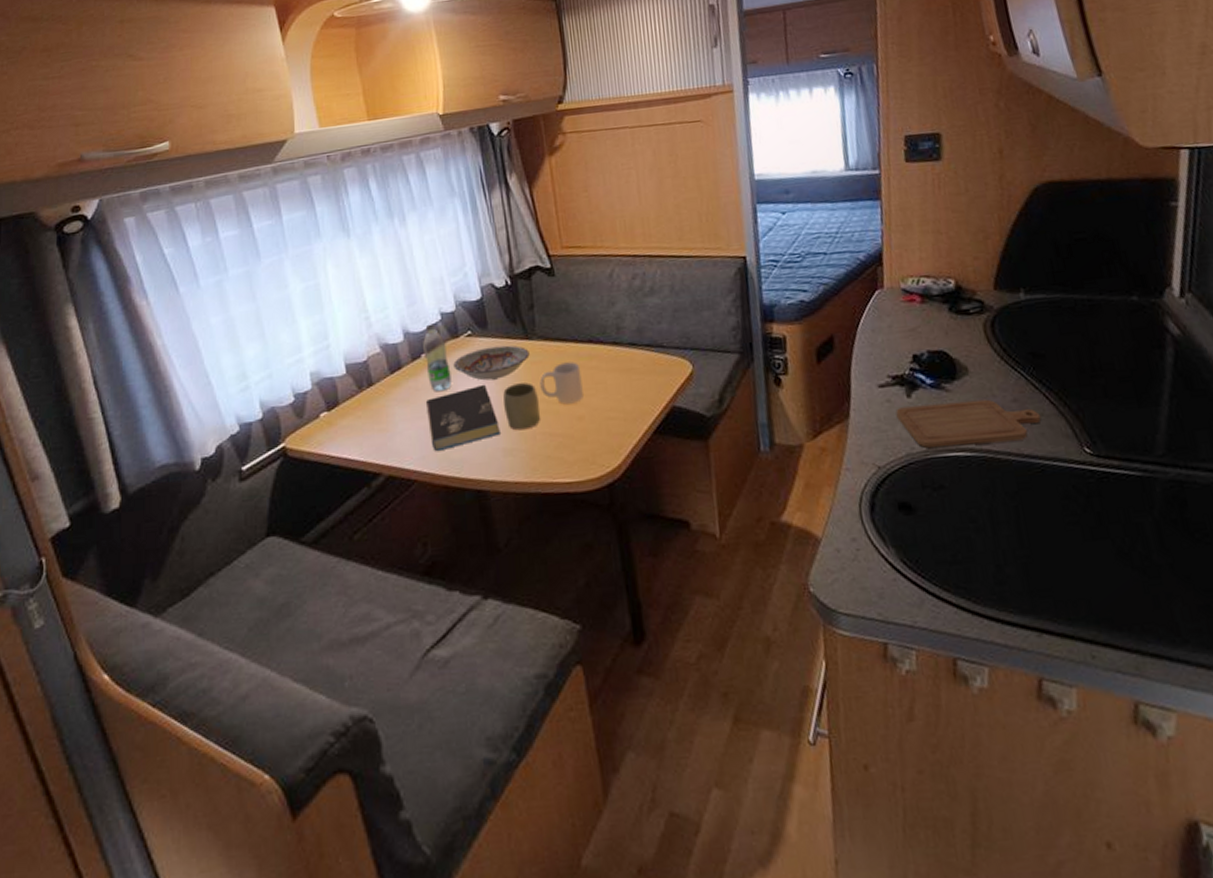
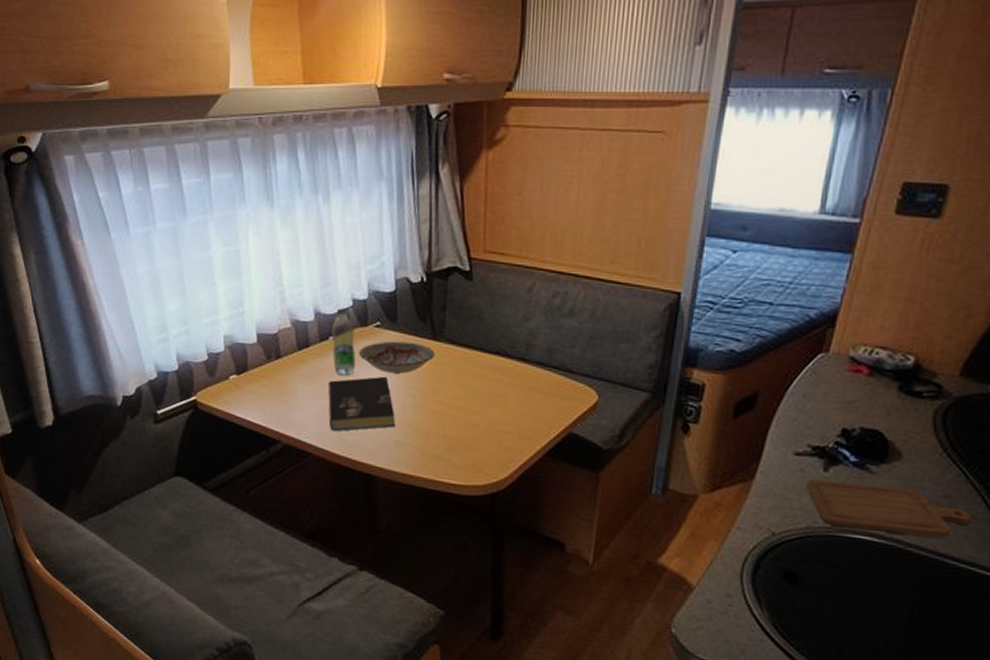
mug: present [502,382,541,431] -> none [401,381,438,427]
mug: present [540,362,583,405] -> none [440,369,483,412]

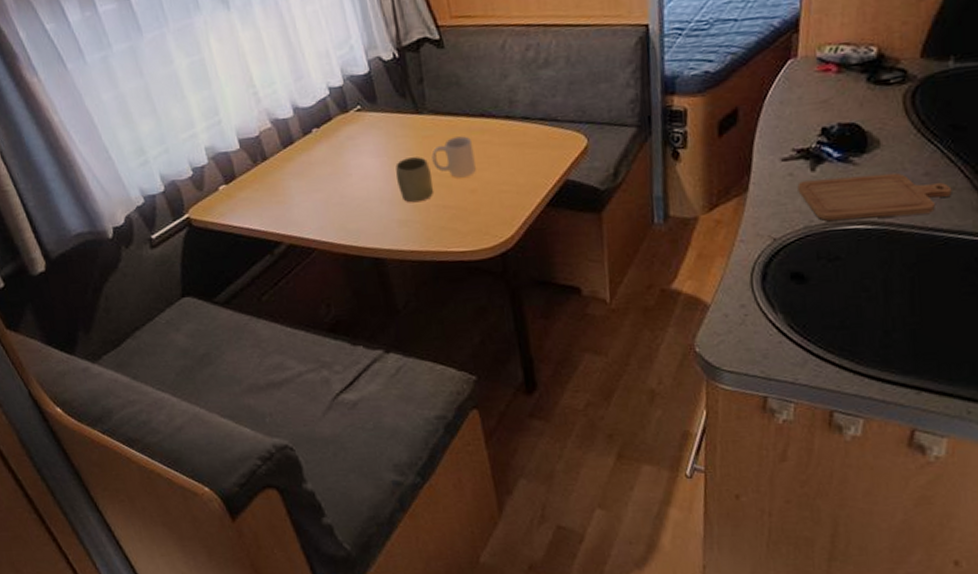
book: present [327,376,395,432] -> none [319,158,394,223]
bottle: present [332,308,356,376] -> none [313,98,344,166]
bowl: present [359,341,435,374] -> none [344,119,421,155]
mug: none [401,381,438,427] -> present [395,157,433,203]
mug: none [440,369,483,412] -> present [431,136,476,178]

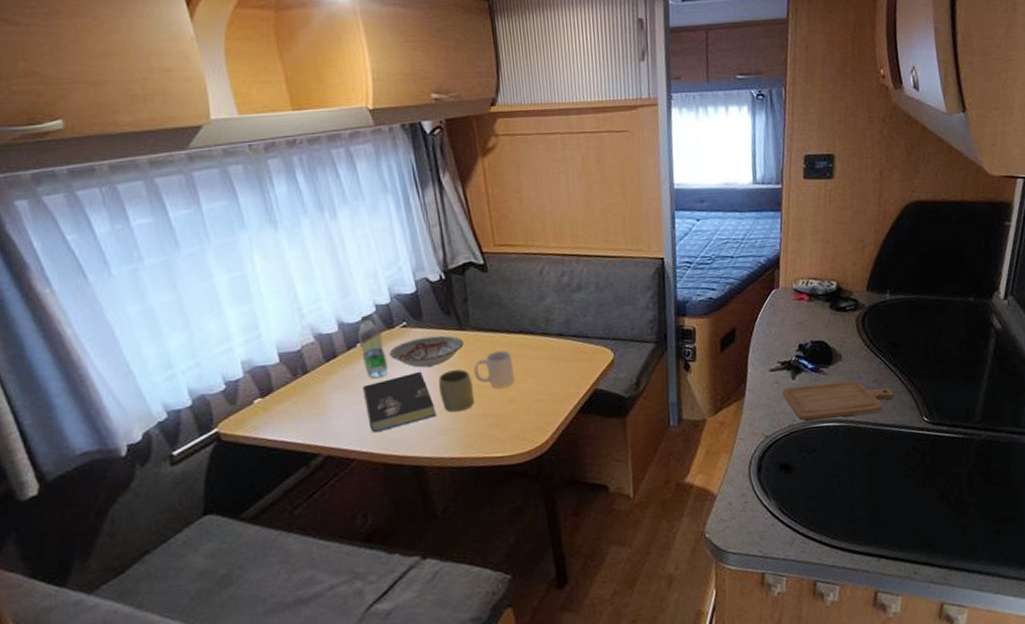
bottle: none [313,98,344,166] -> present [358,315,388,379]
book: none [319,158,394,223] -> present [362,371,436,433]
bowl: none [344,119,421,155] -> present [389,335,464,368]

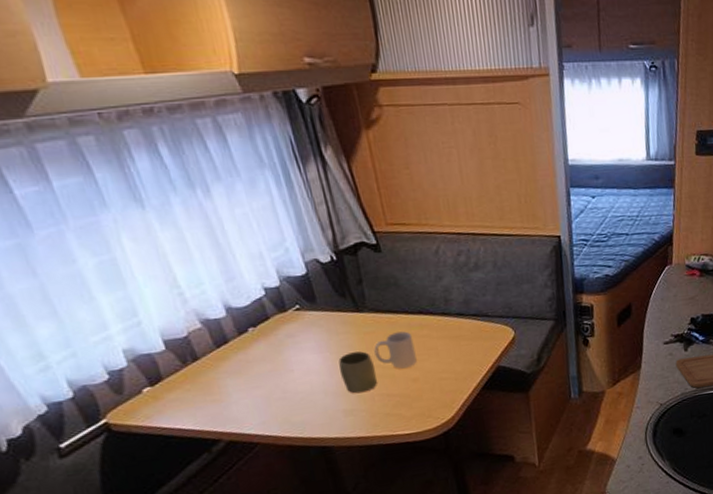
bottle: present [358,315,388,379] -> none [248,298,285,363]
book: present [362,371,436,433] -> none [258,354,339,417]
bowl: present [389,335,464,368] -> none [284,317,362,351]

